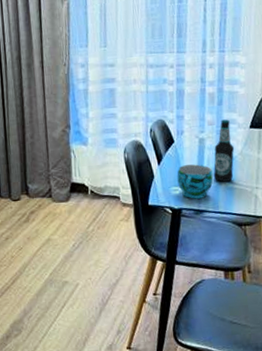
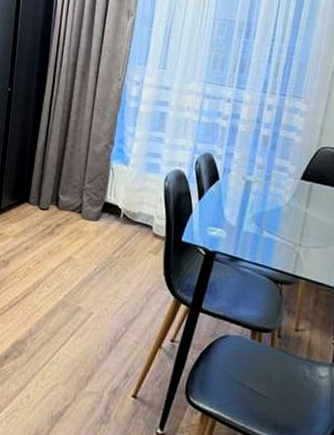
cup: present [177,164,213,199] -> none [216,205,255,245]
bottle: present [213,119,235,182] -> none [255,165,282,232]

